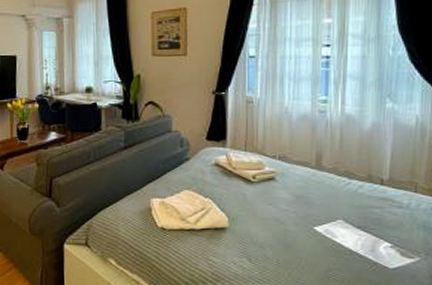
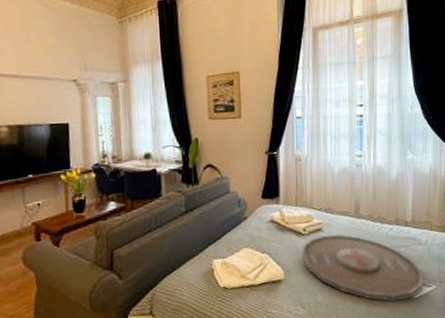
serving tray: none [249,185,404,269] -> present [301,234,424,302]

